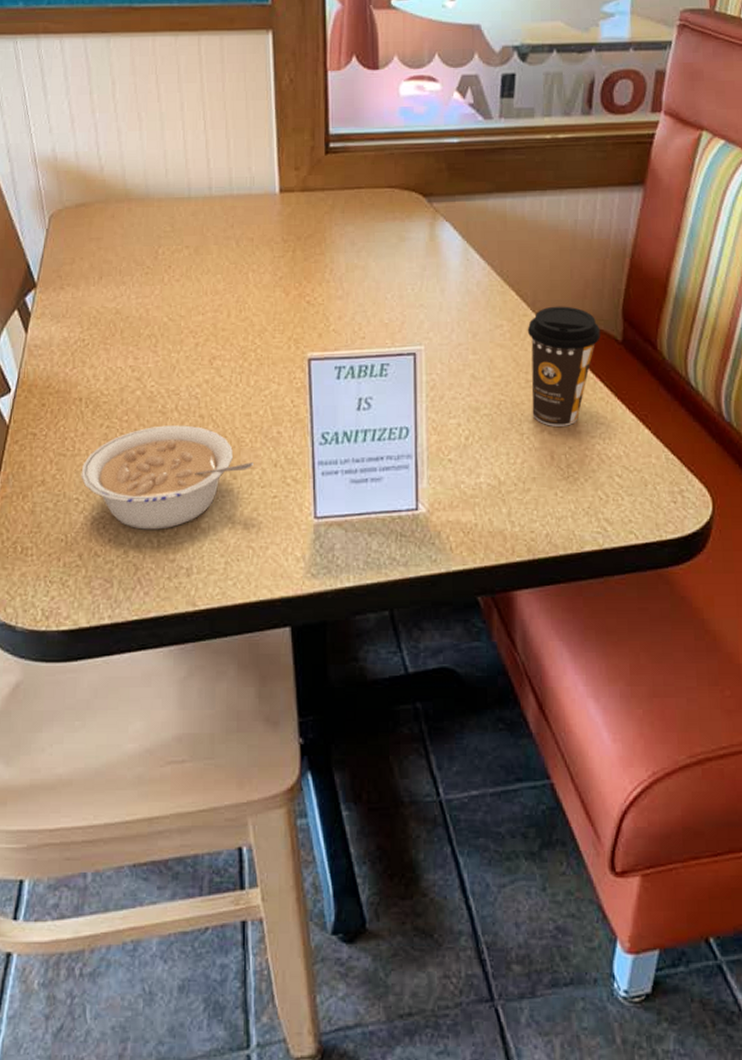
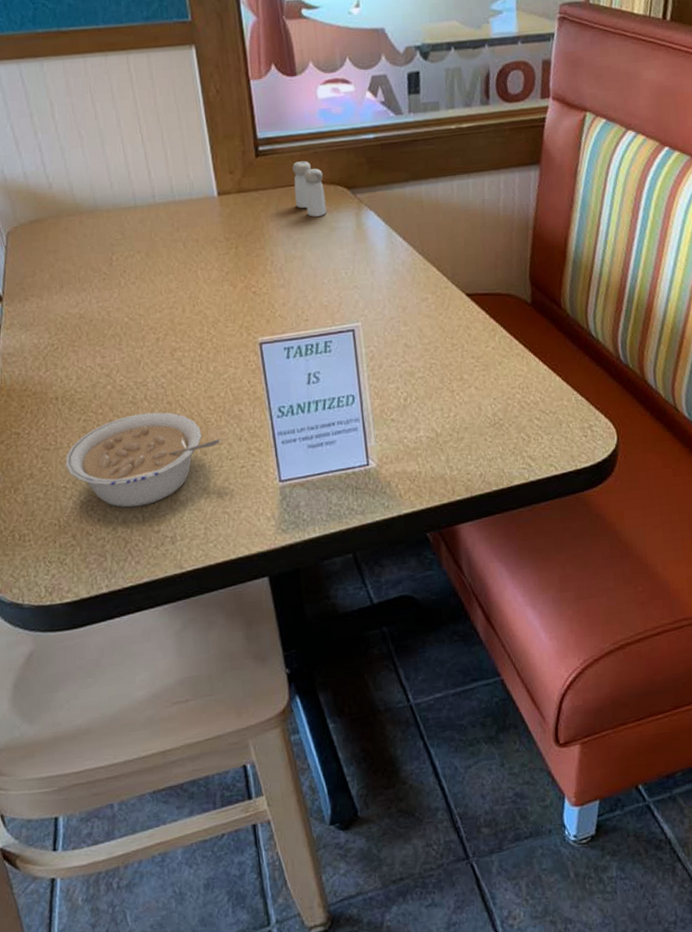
salt and pepper shaker: none [364,162,398,224] -> present [292,161,327,217]
coffee cup: present [527,306,600,426] -> none [449,276,513,382]

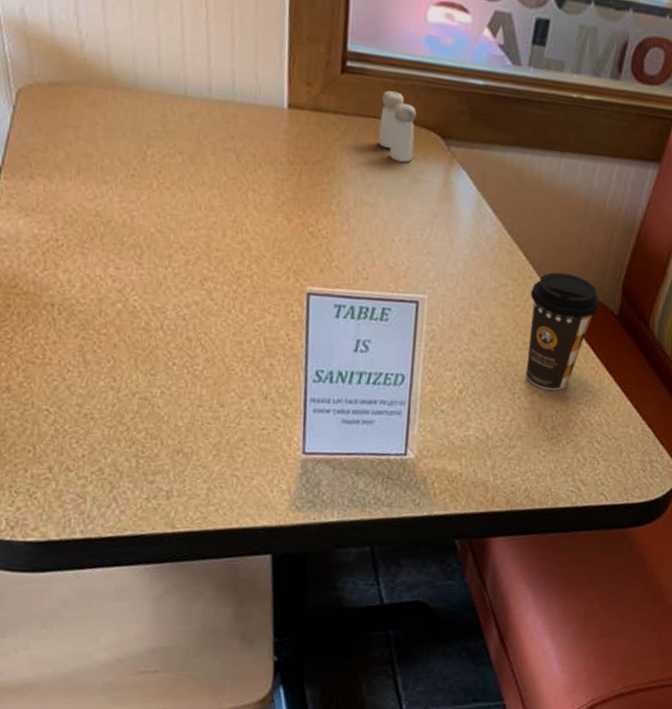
legume: present [65,412,221,508] -> none [51,343,243,450]
coffee cup: none [449,276,513,382] -> present [525,272,599,391]

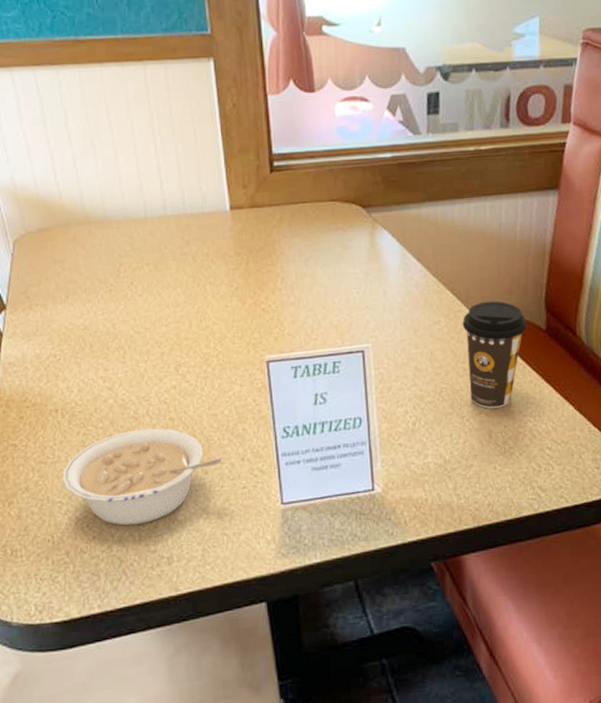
legume: none [51,343,243,450] -> present [62,428,223,526]
salt and pepper shaker: present [379,90,416,163] -> none [307,178,340,235]

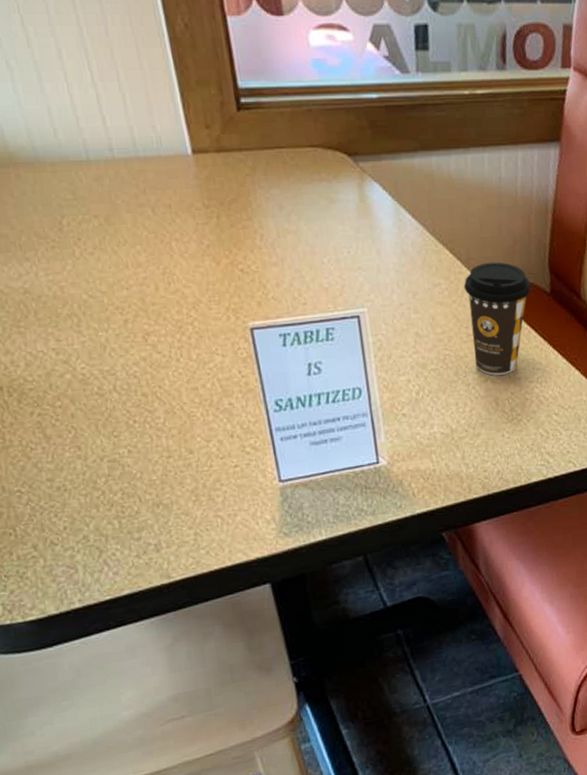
legume: present [62,428,223,526] -> none [17,405,209,514]

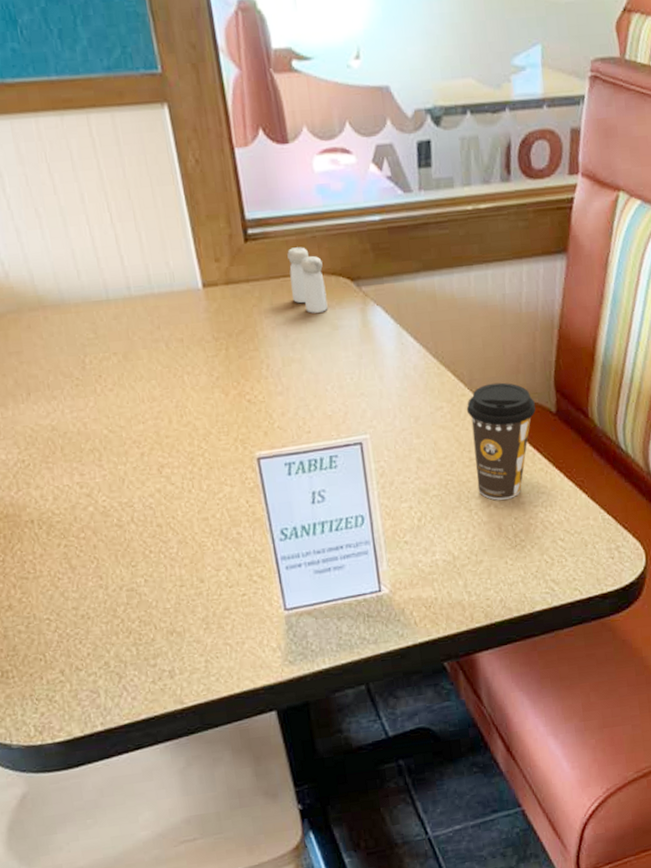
salt and pepper shaker: none [282,119,325,186] -> present [287,247,328,313]

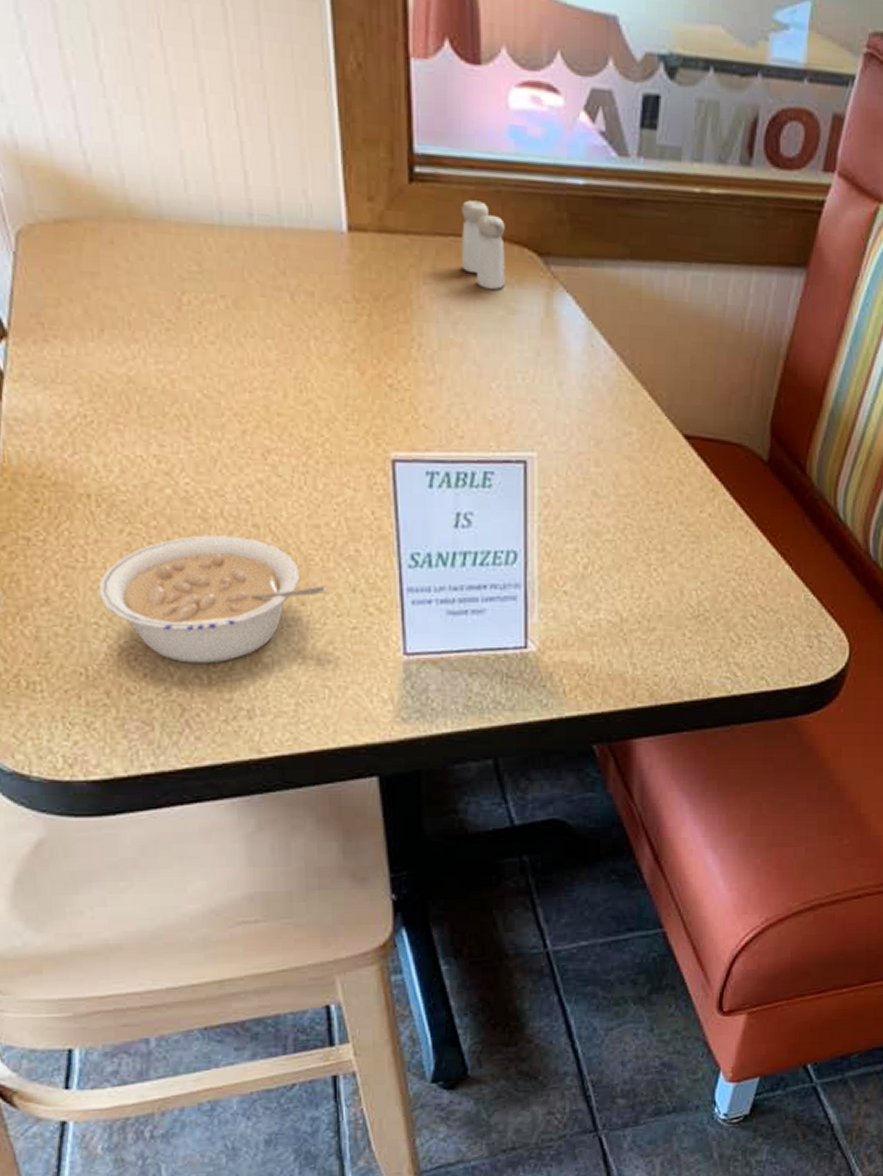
legume: none [47,535,218,641] -> present [98,535,326,664]
coffee cup: present [466,382,536,500] -> none [660,413,744,558]

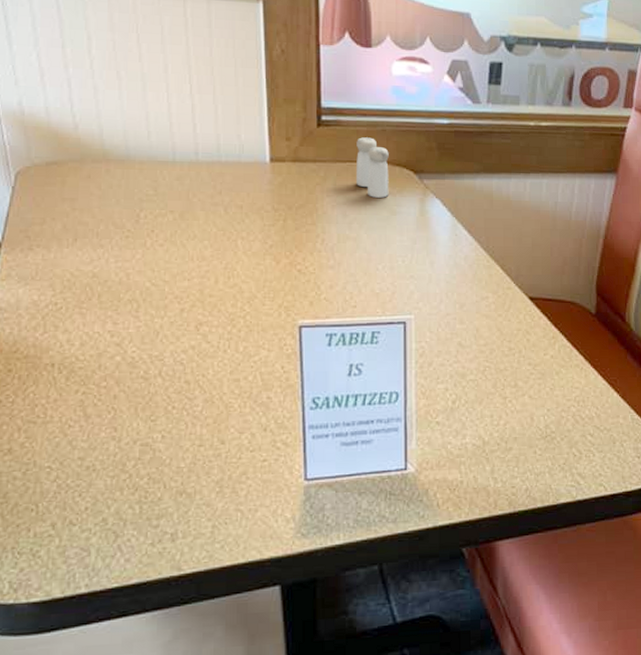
legume: present [98,535,326,664] -> none [53,391,242,497]

